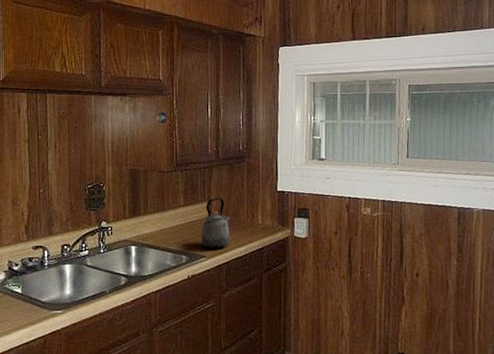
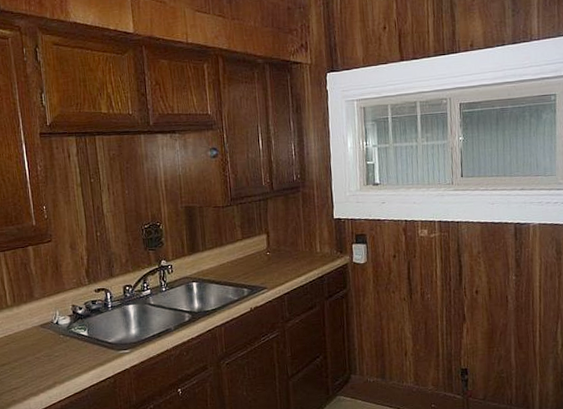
kettle: present [201,198,230,248] -> none [261,229,290,280]

